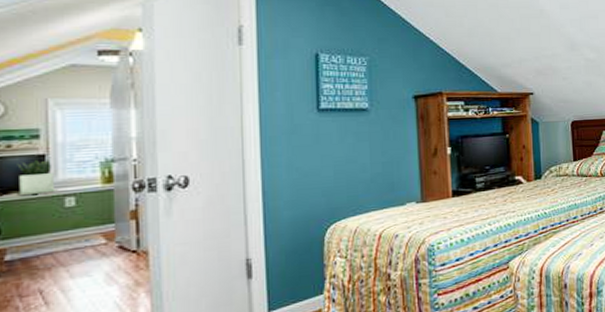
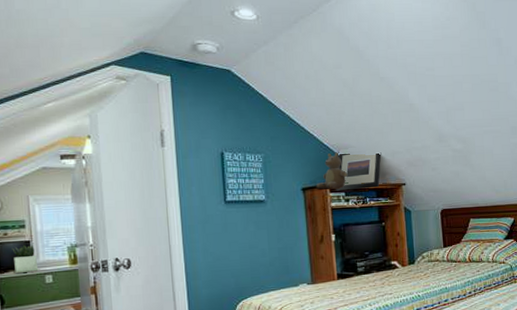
teddy bear: none [430,57,468,99] -> present [315,152,348,190]
picture frame: none [454,56,507,100] -> present [336,151,382,191]

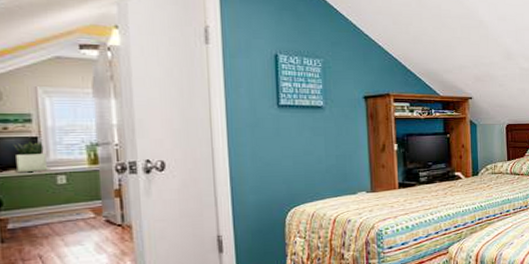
teddy bear: present [315,152,348,190] -> none [379,62,413,100]
picture frame: present [336,151,382,191] -> none [400,61,449,101]

